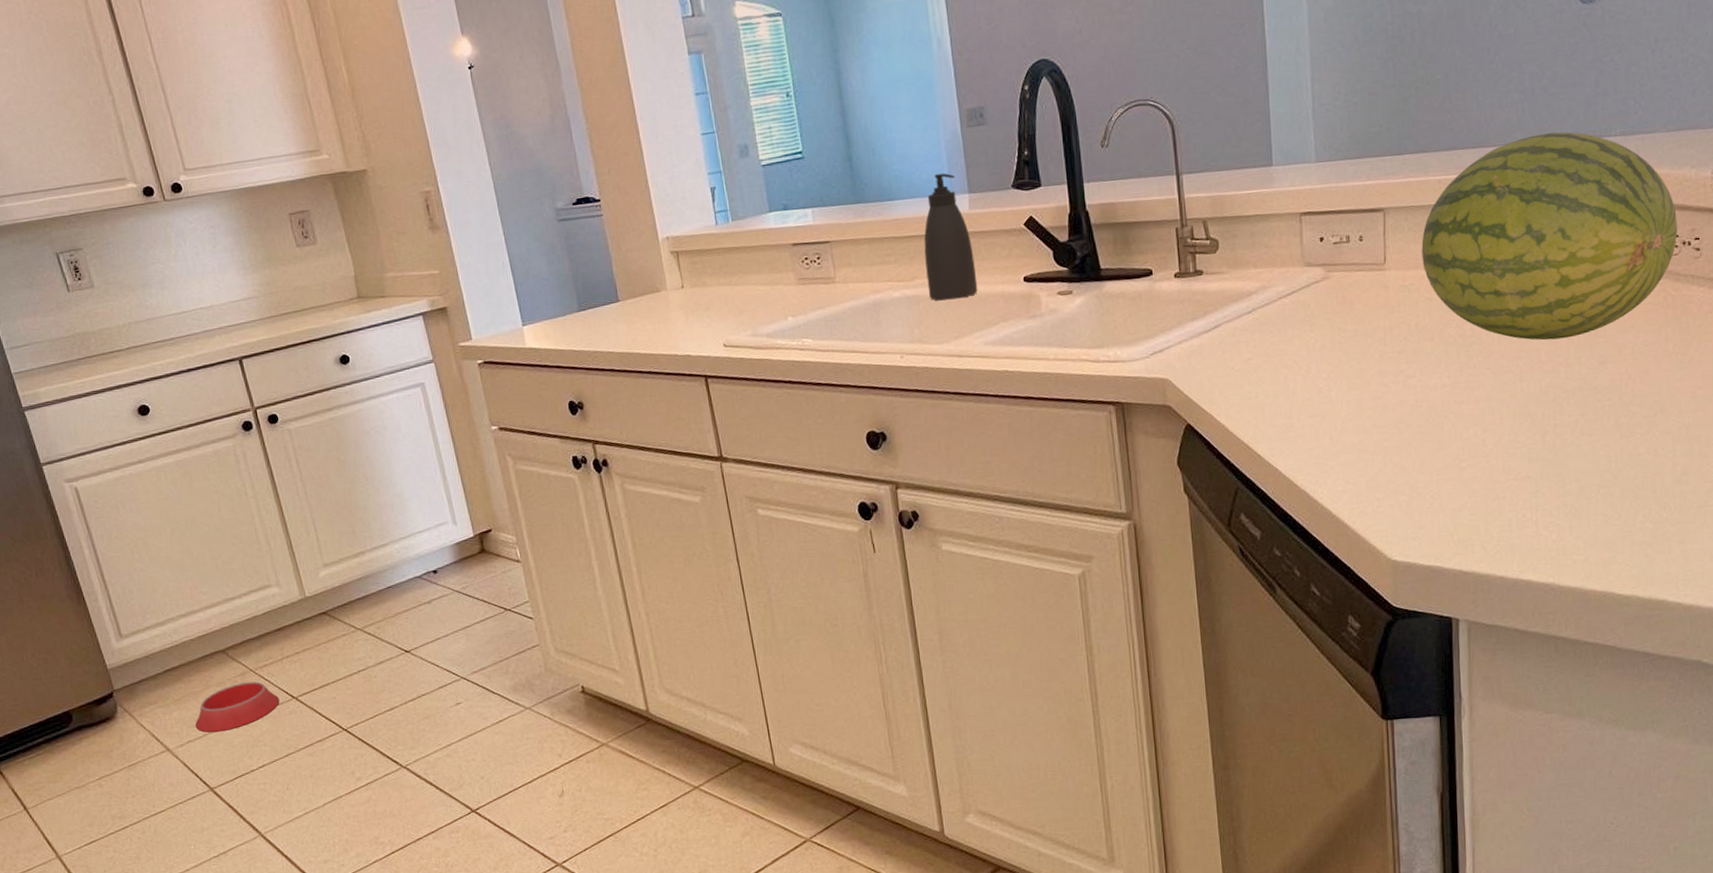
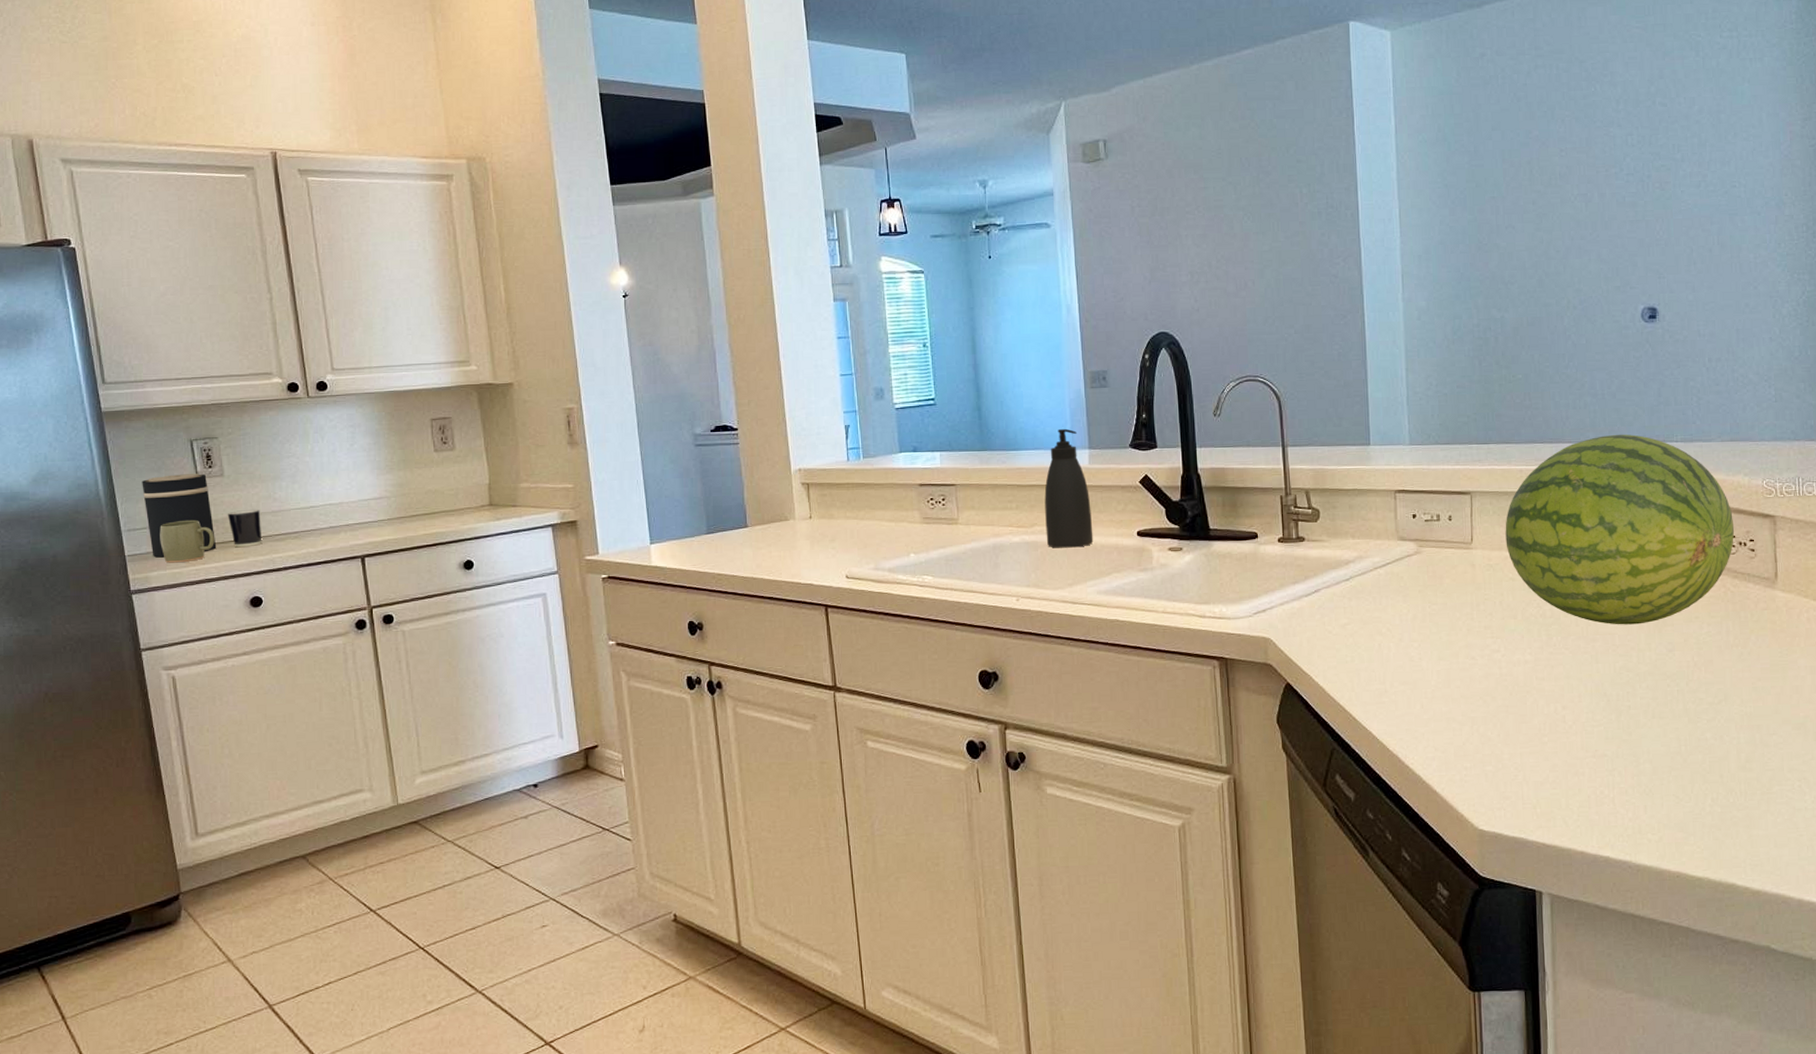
cylinder: none [16,286,98,374] -> present [142,474,217,558]
mug: none [40,333,95,378] -> present [160,519,214,563]
mug: none [103,318,141,358] -> present [227,509,263,548]
pet bowl: present [195,681,280,732] -> none [262,891,356,943]

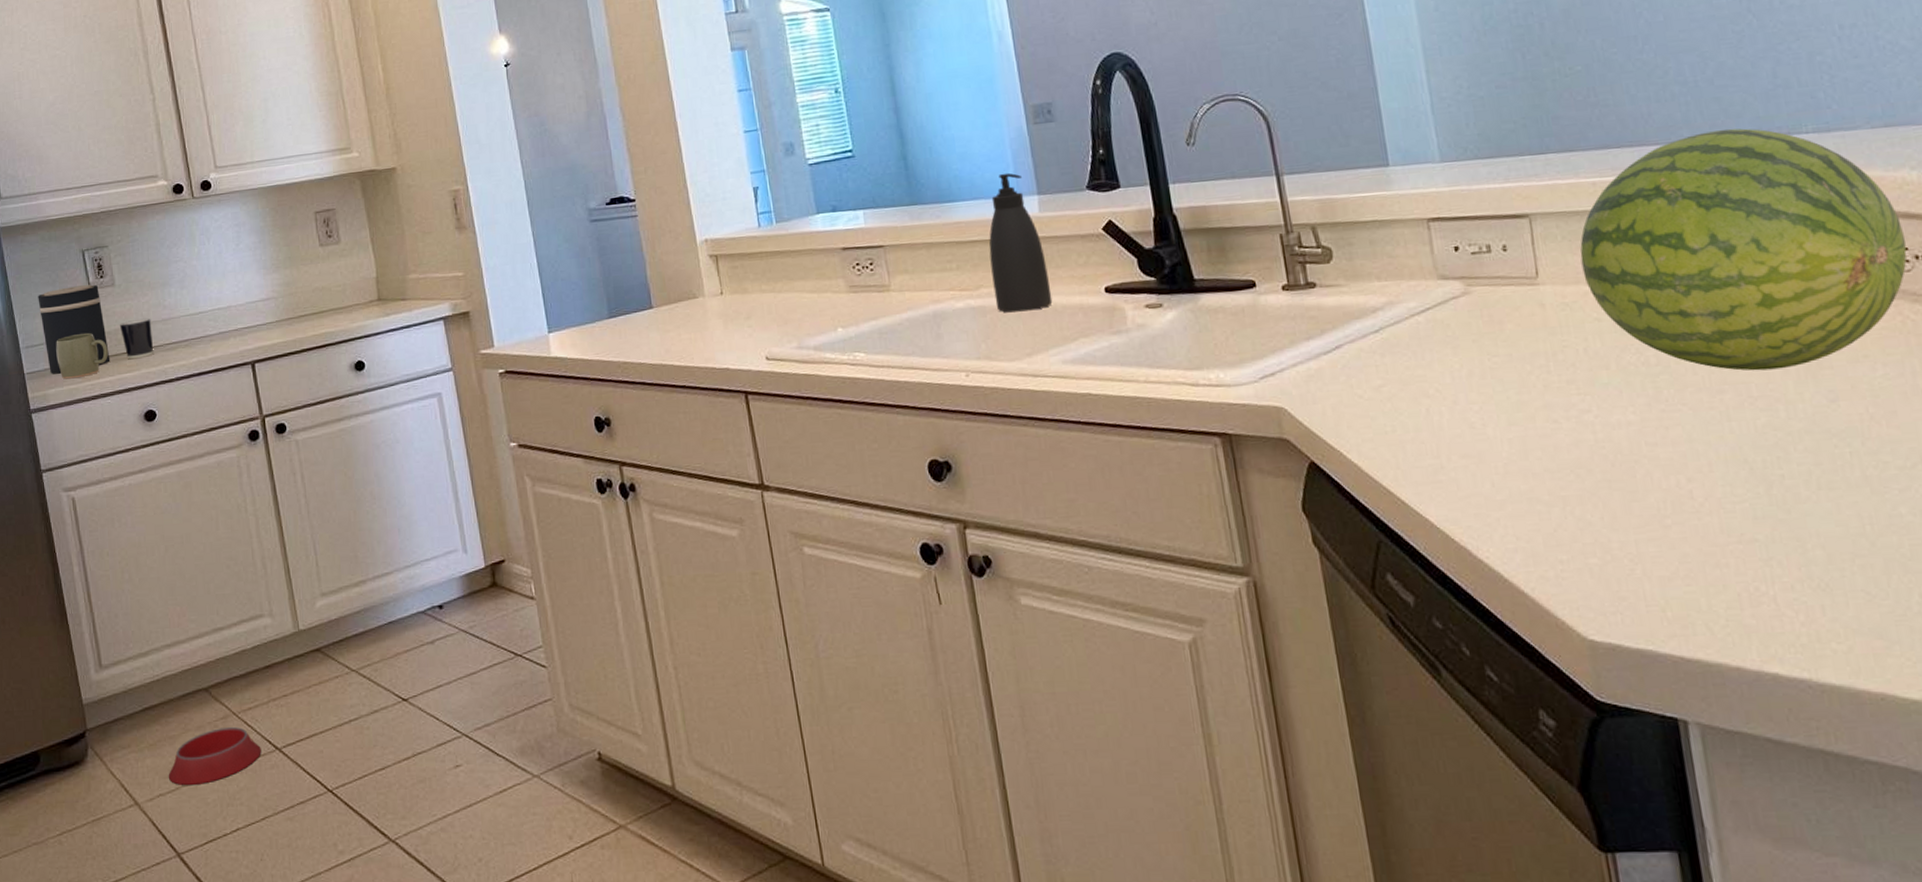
pet bowl: none [262,891,356,943] -> present [168,727,261,785]

